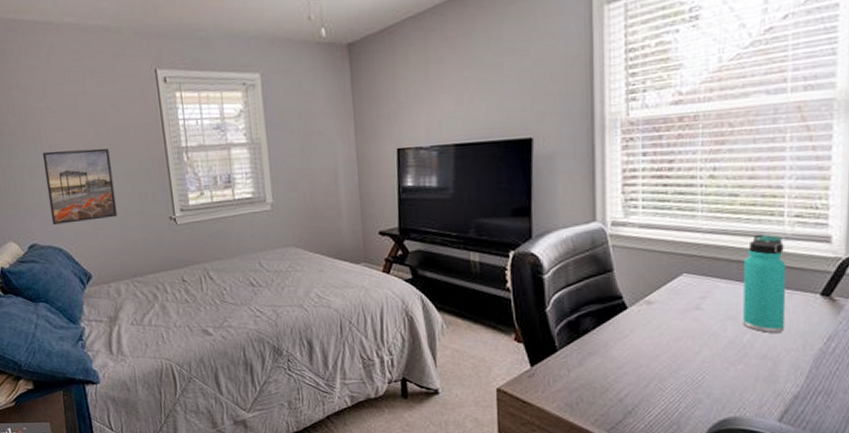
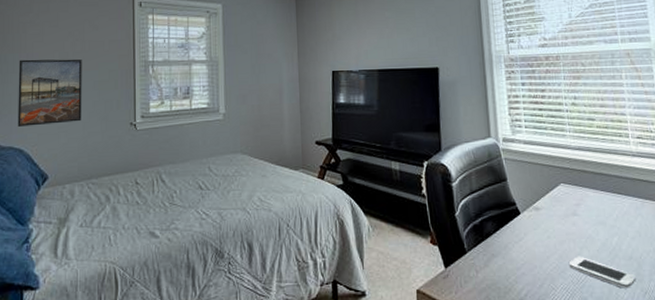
smartphone: none [683,354,768,390] -> present [568,256,636,289]
thermos bottle: present [743,233,787,333] -> none [605,151,643,236]

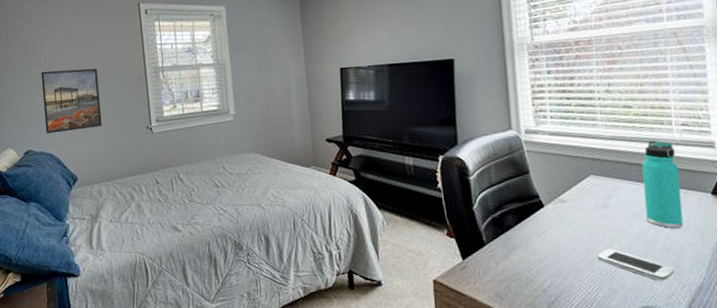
thermos bottle: none [605,151,643,236] -> present [642,140,684,228]

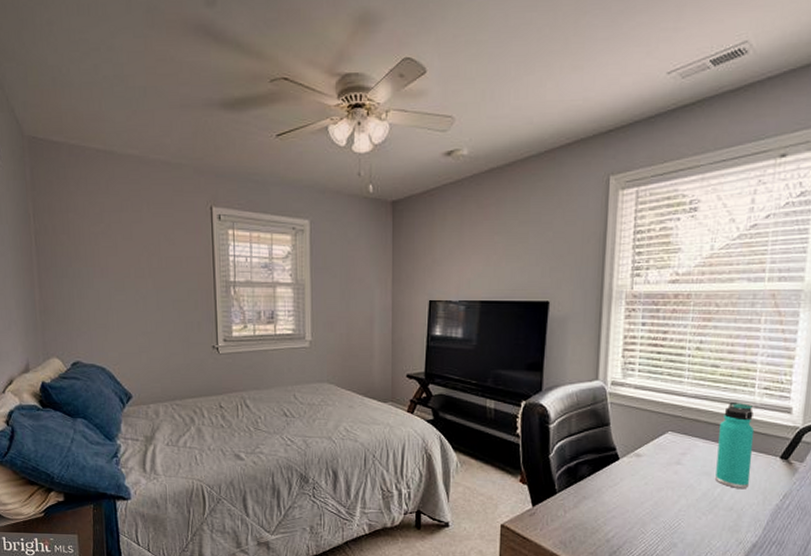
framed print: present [40,68,102,133] -> none [93,274,162,345]
smartphone: present [597,248,674,281] -> none [663,503,733,537]

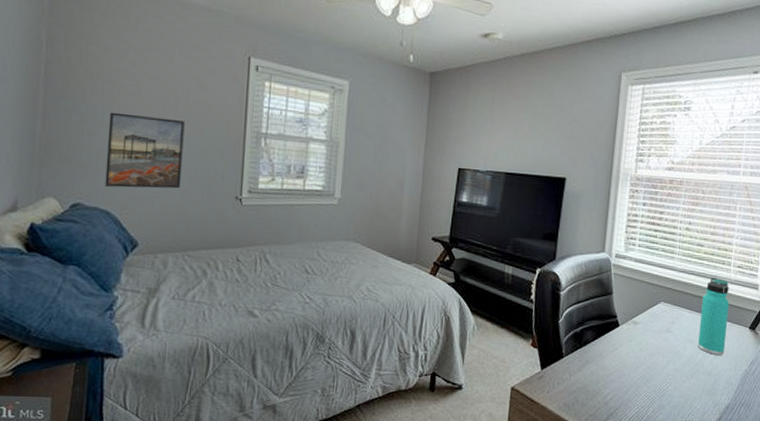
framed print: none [93,274,162,345] -> present [105,112,185,189]

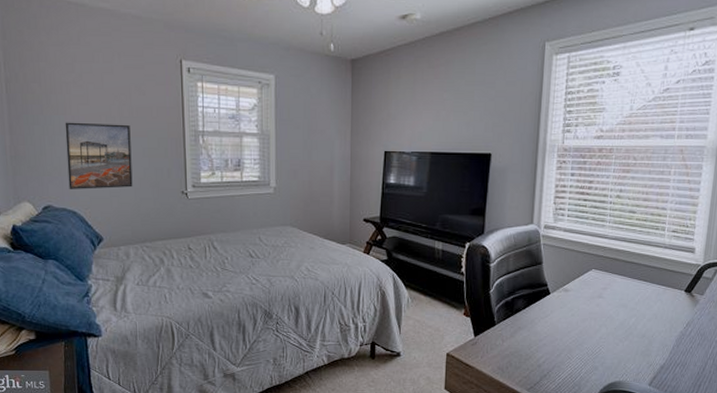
thermos bottle: present [698,277,730,355] -> none [631,243,664,318]

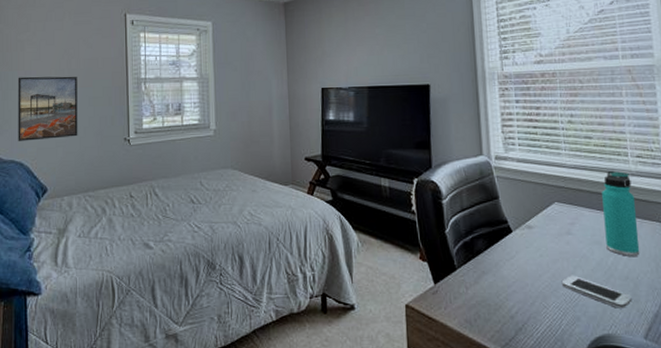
smartphone: none [586,332,645,361] -> present [561,275,632,309]
thermos bottle: none [631,243,664,318] -> present [602,170,640,256]

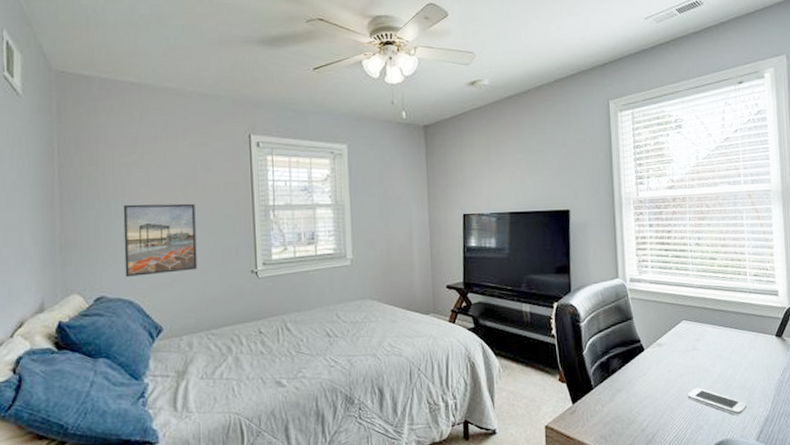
thermos bottle: present [602,170,640,256] -> none [724,288,755,367]

